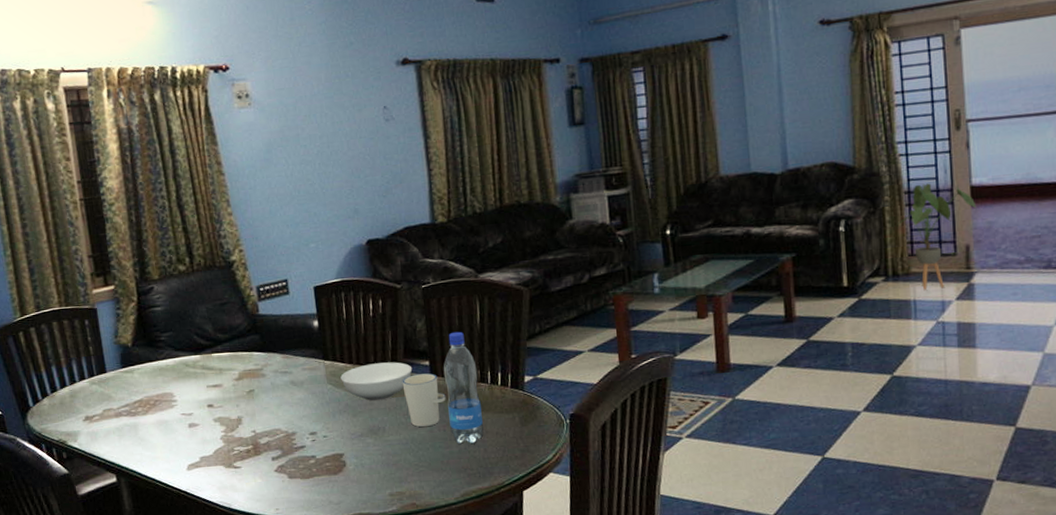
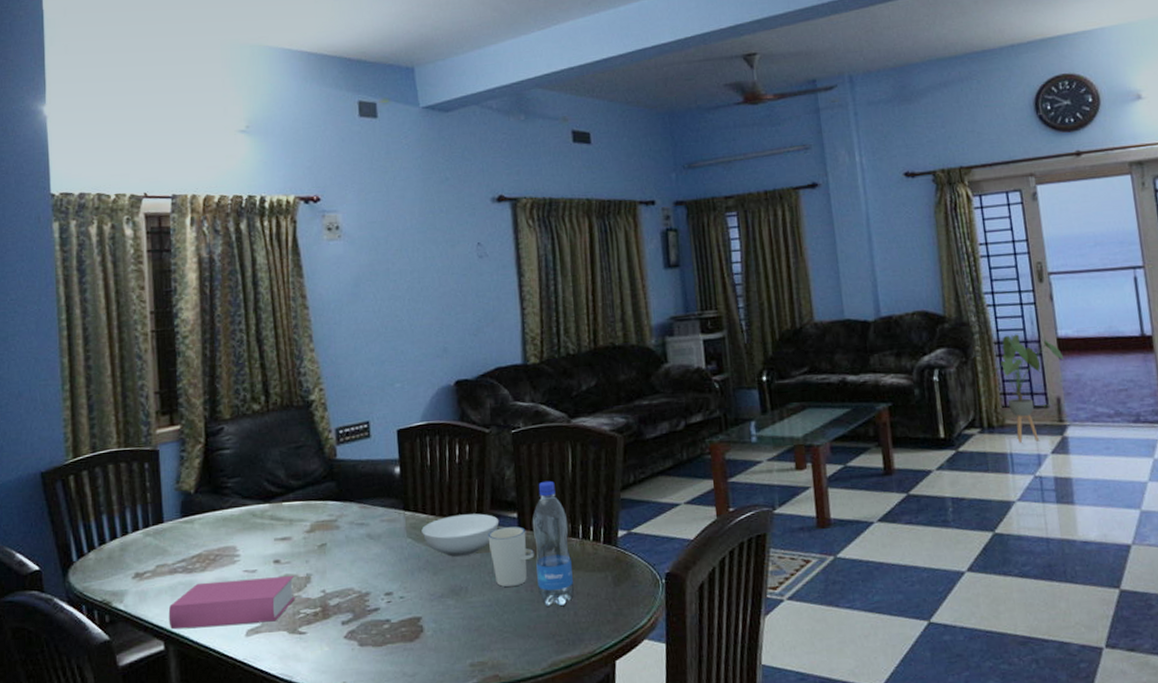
book: none [117,418,230,465] -> present [168,576,296,630]

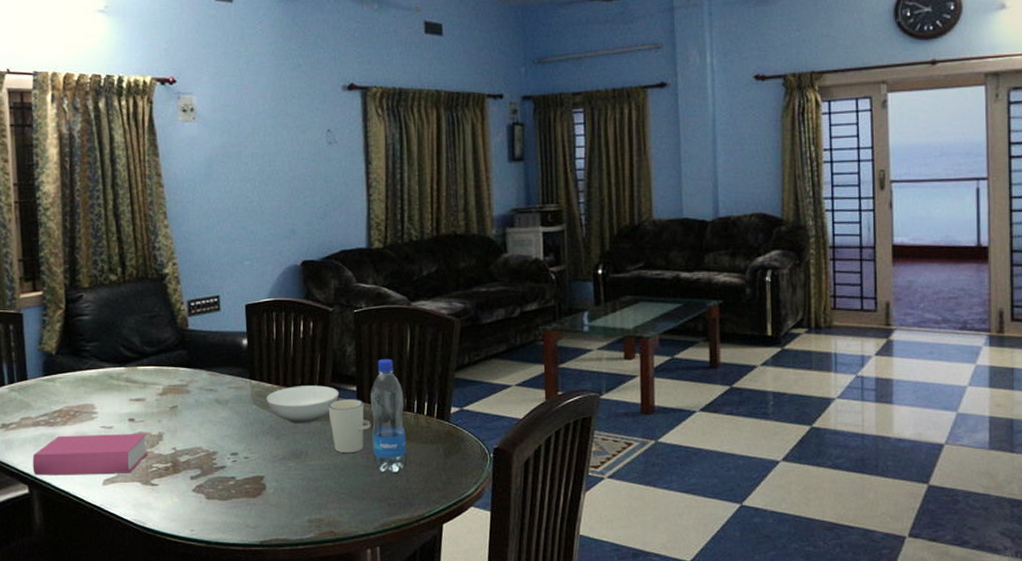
house plant: present [989,334,1065,443] -> none [821,239,898,344]

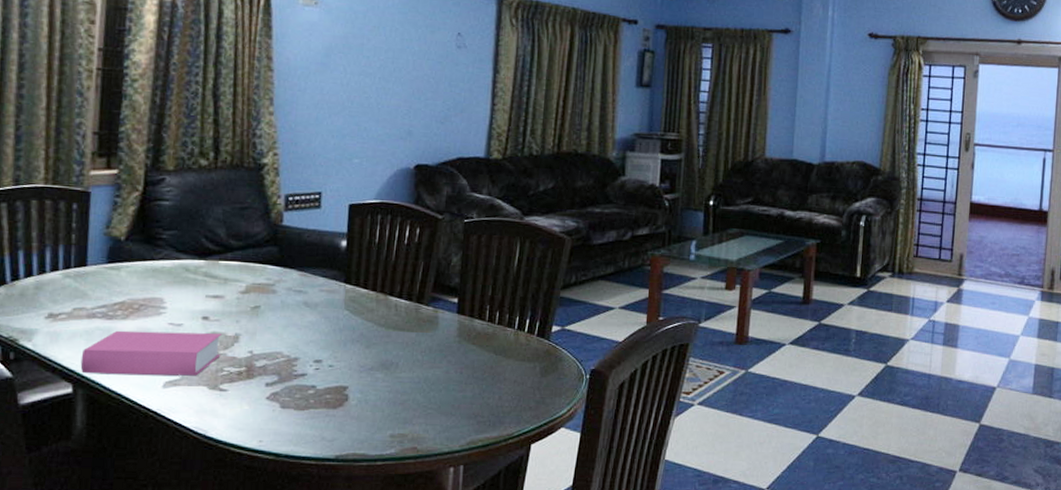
bowl: present [266,385,339,425] -> none [360,293,439,334]
cup: present [328,398,371,454] -> none [425,310,469,367]
bottle: present [370,358,407,474] -> none [467,271,507,390]

